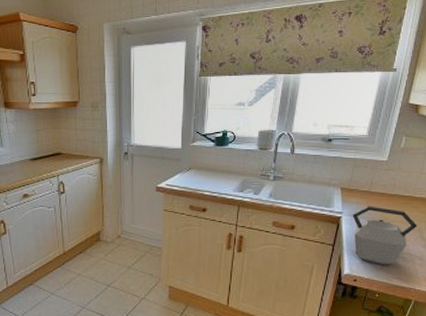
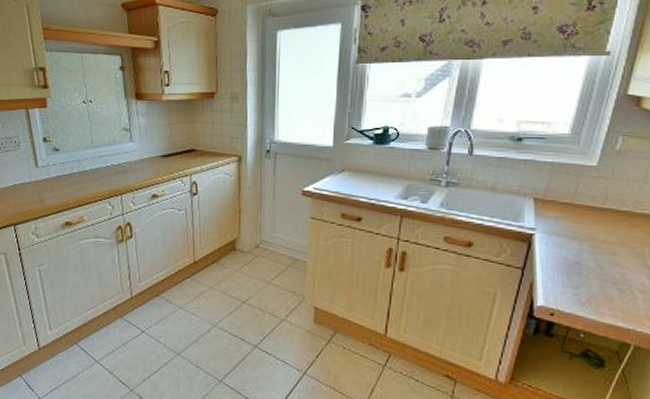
kettle: present [352,206,418,265] -> none [549,222,639,297]

